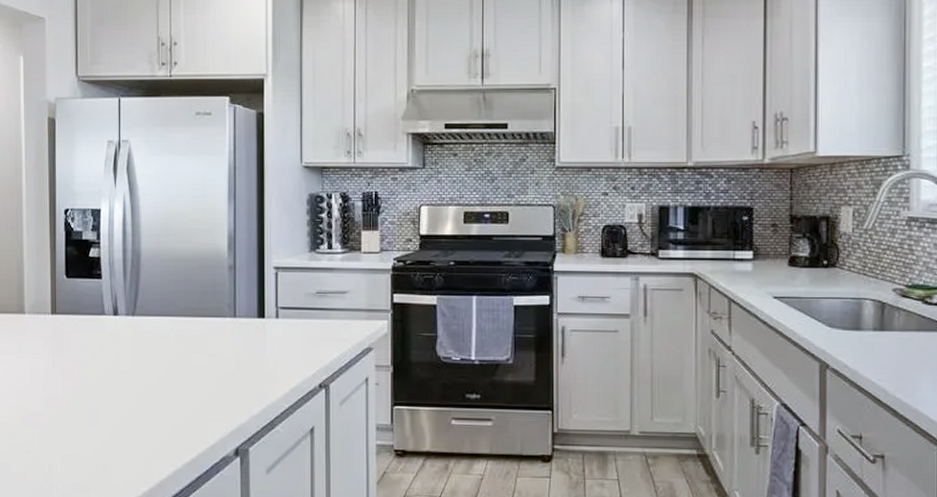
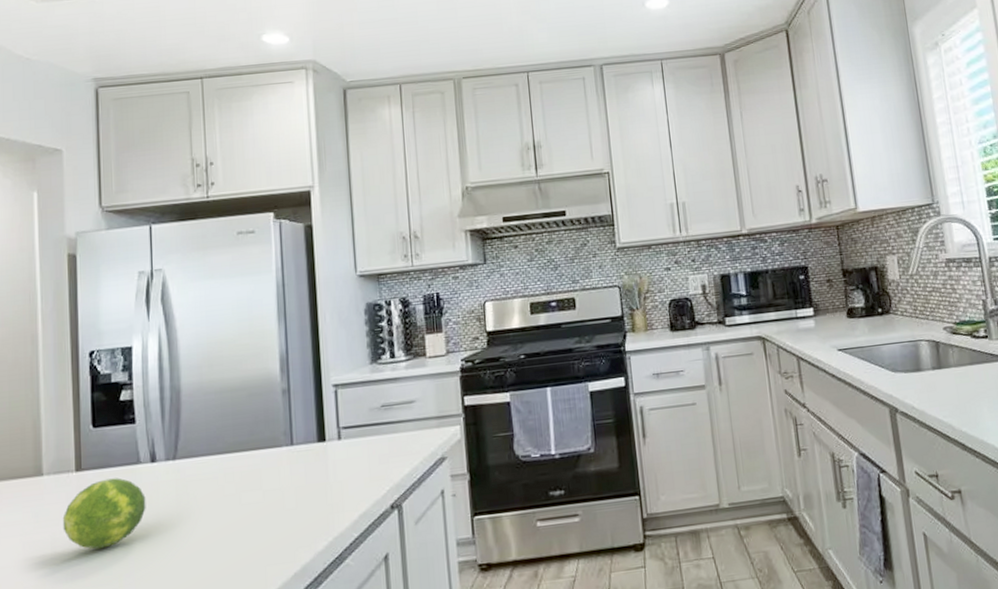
fruit: none [40,324,109,384] -> present [62,478,146,550]

